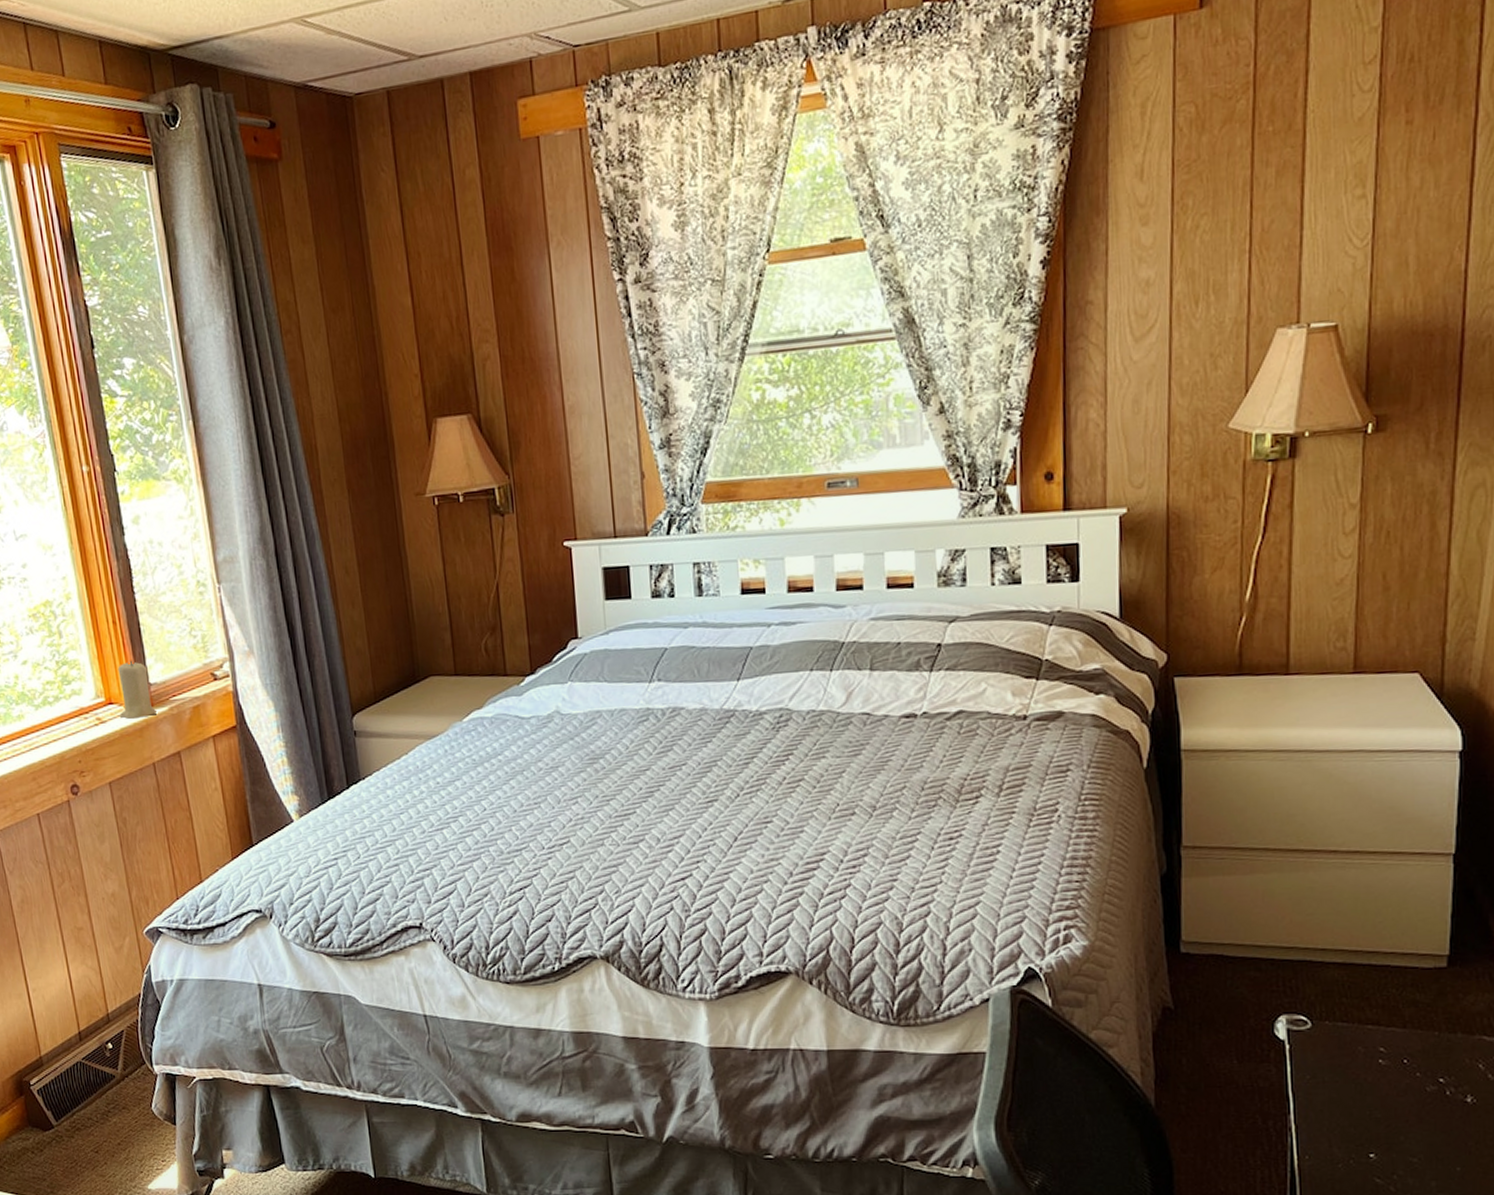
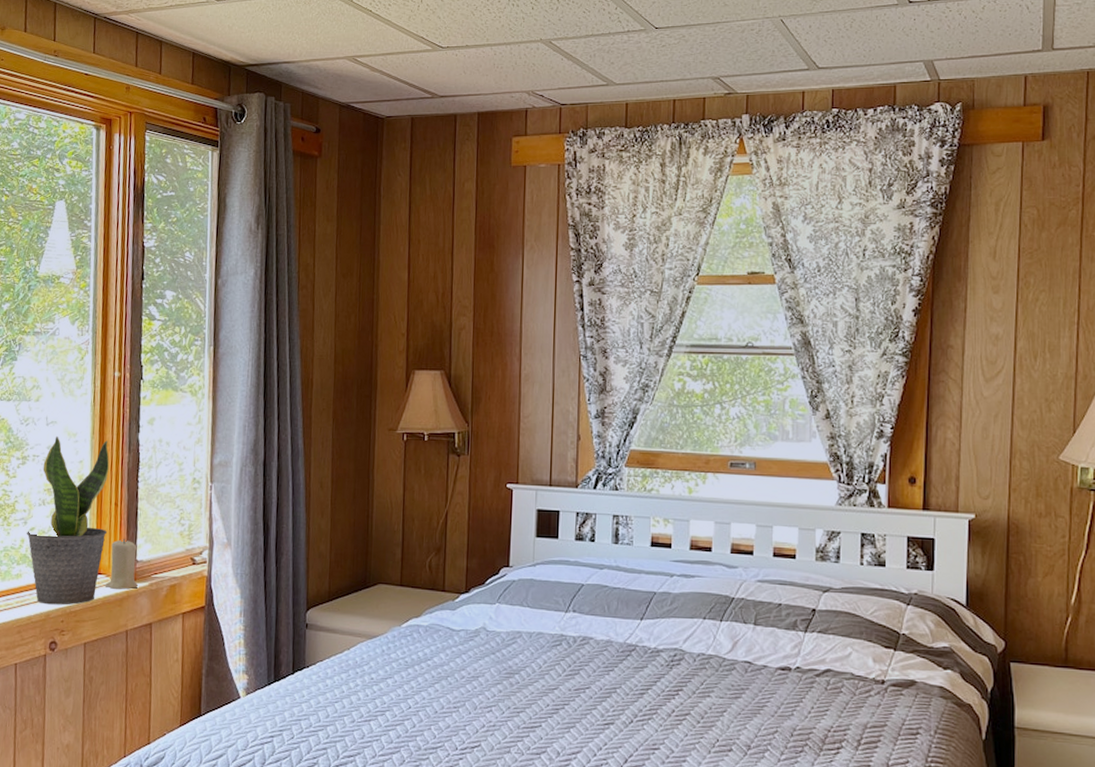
potted plant: none [19,549,111,746] -> present [27,435,110,606]

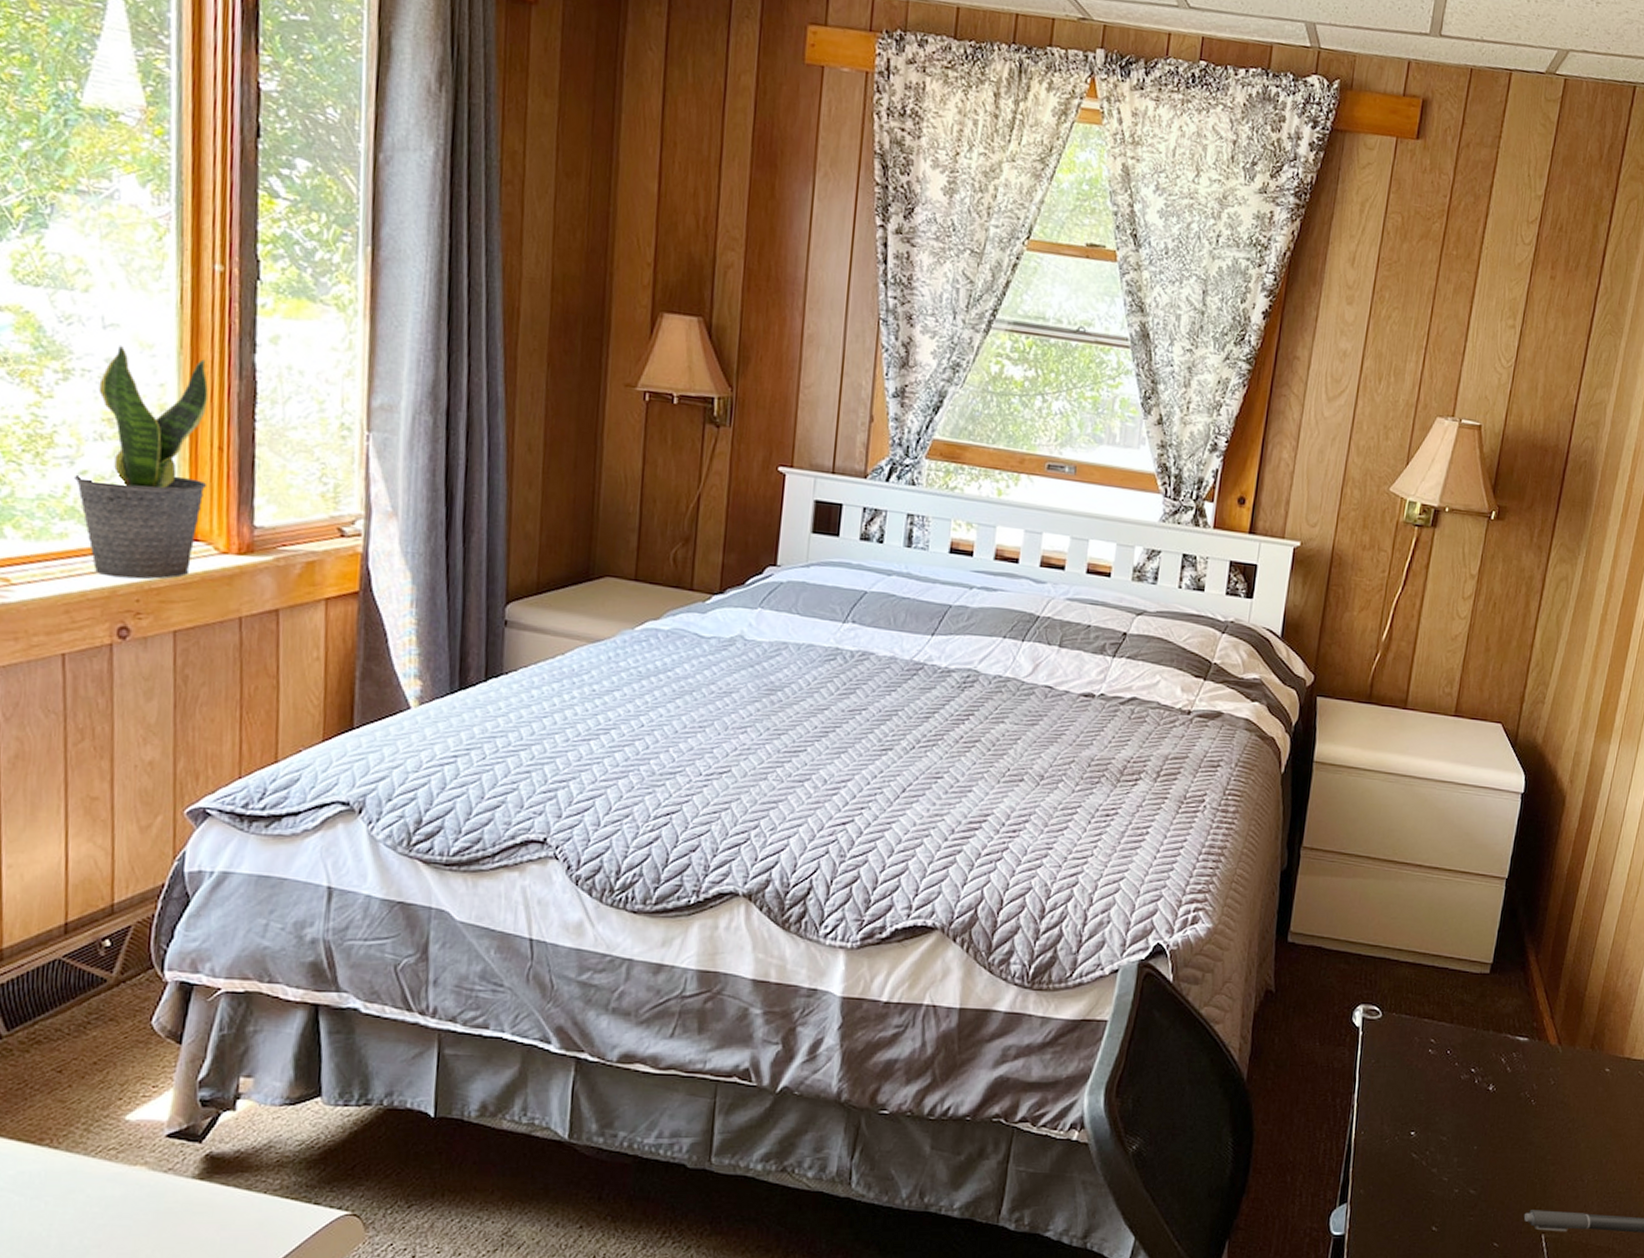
candle: present [104,538,139,590] -> none [204,495,258,564]

